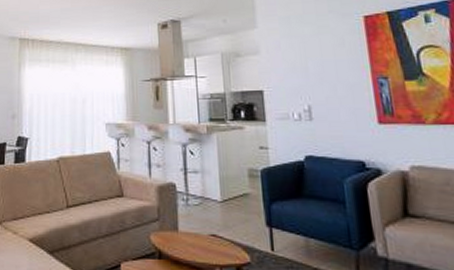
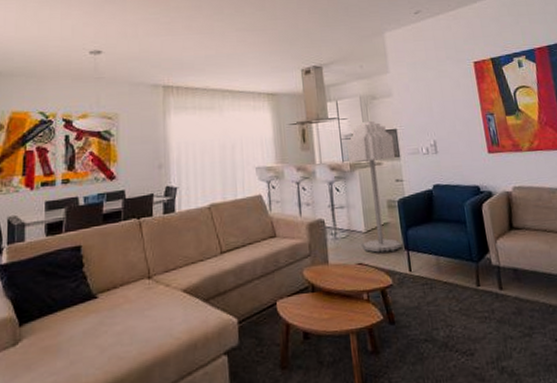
floor lamp: none [205,80,265,226] -> present [347,120,403,253]

